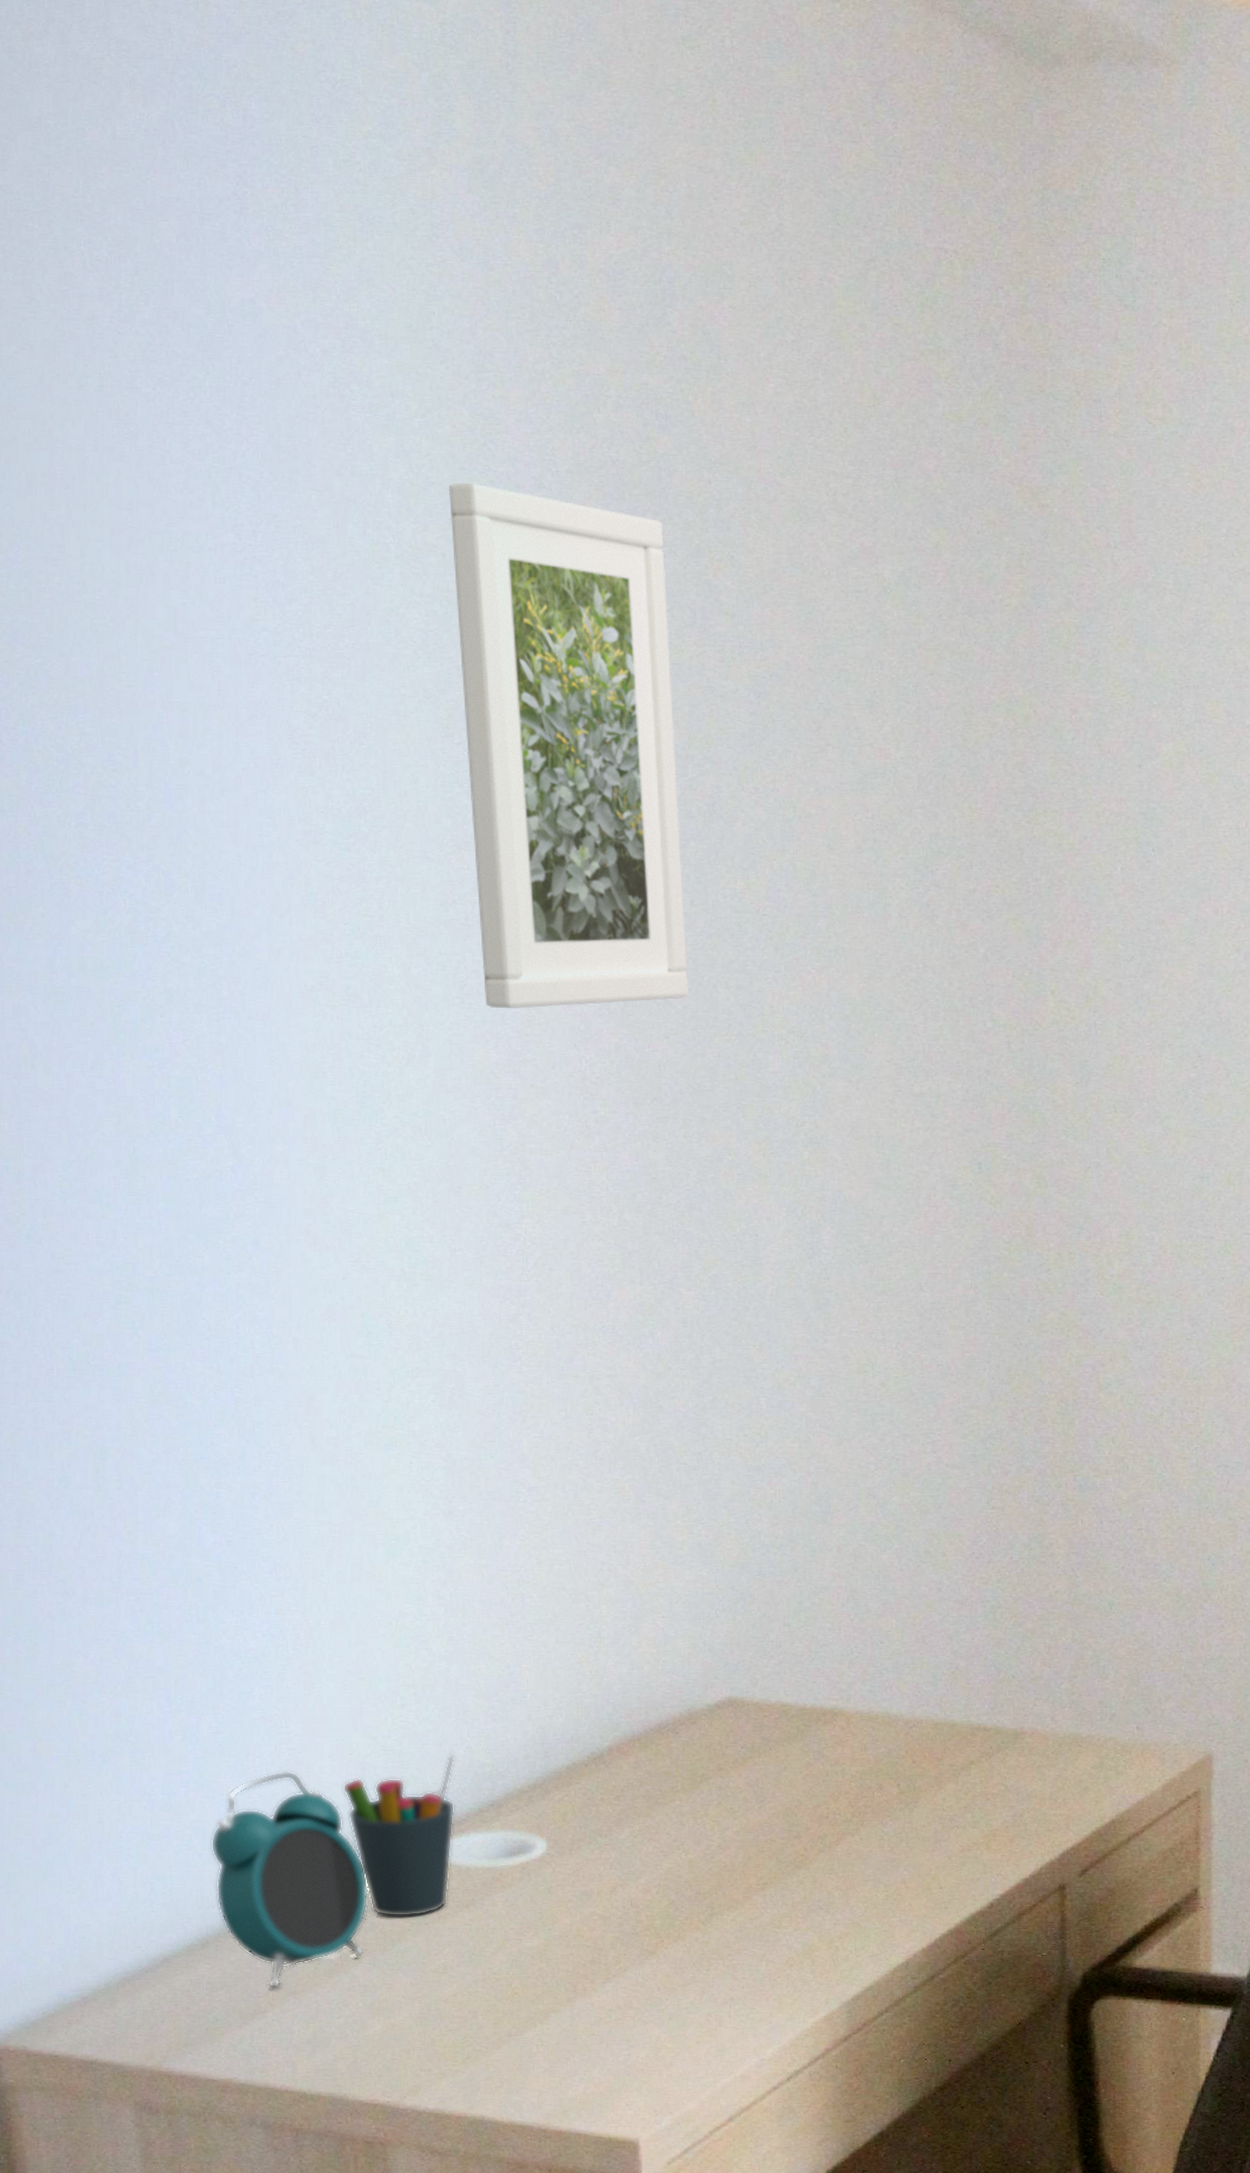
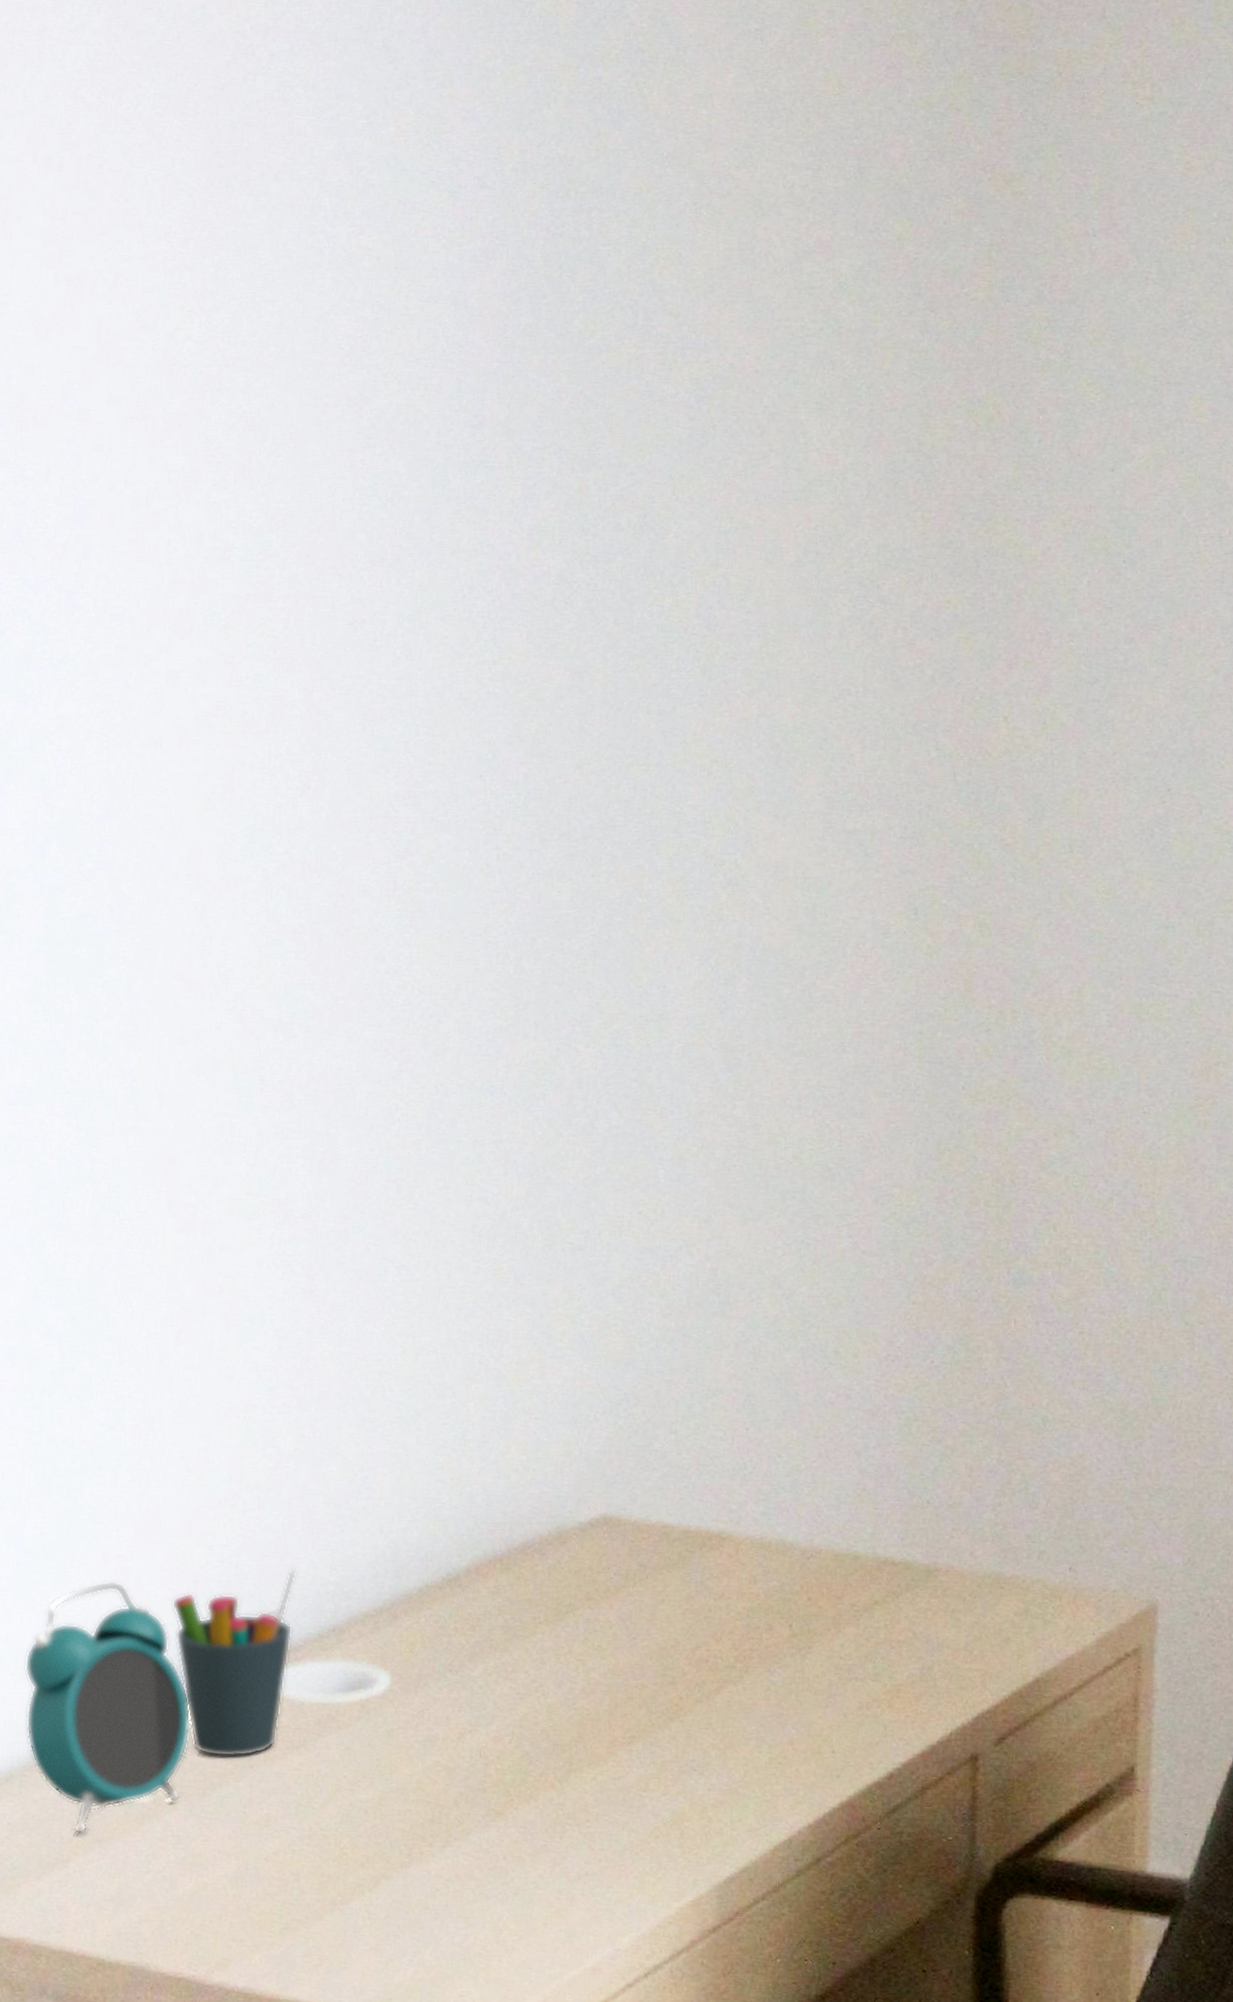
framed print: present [448,482,689,1009] -> none [387,184,609,736]

